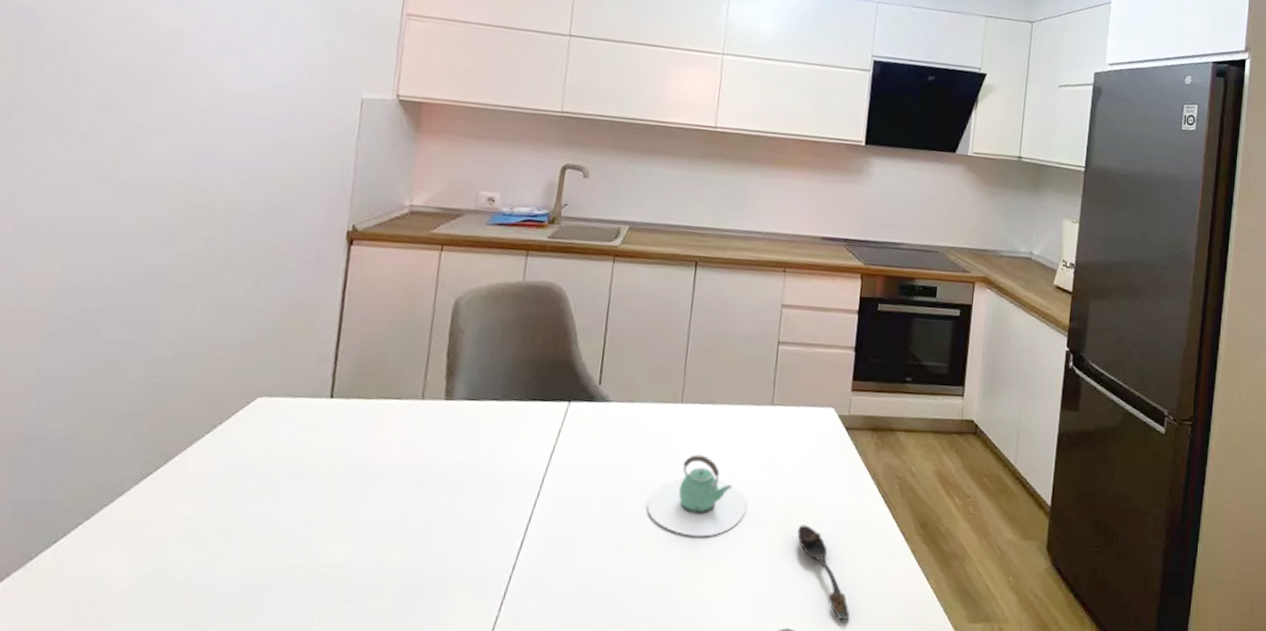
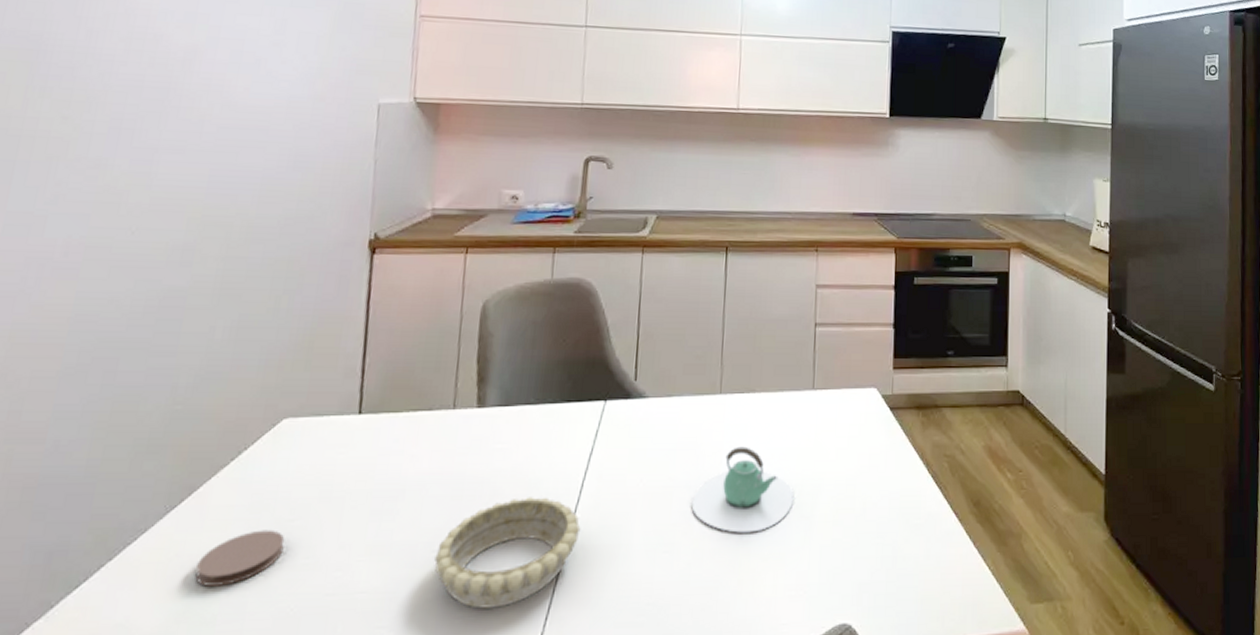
coaster: none [168,501,255,551] -> present [195,529,285,586]
decorative bowl: none [397,488,540,590] -> present [434,497,581,609]
spoon: present [797,524,850,621] -> none [848,512,907,611]

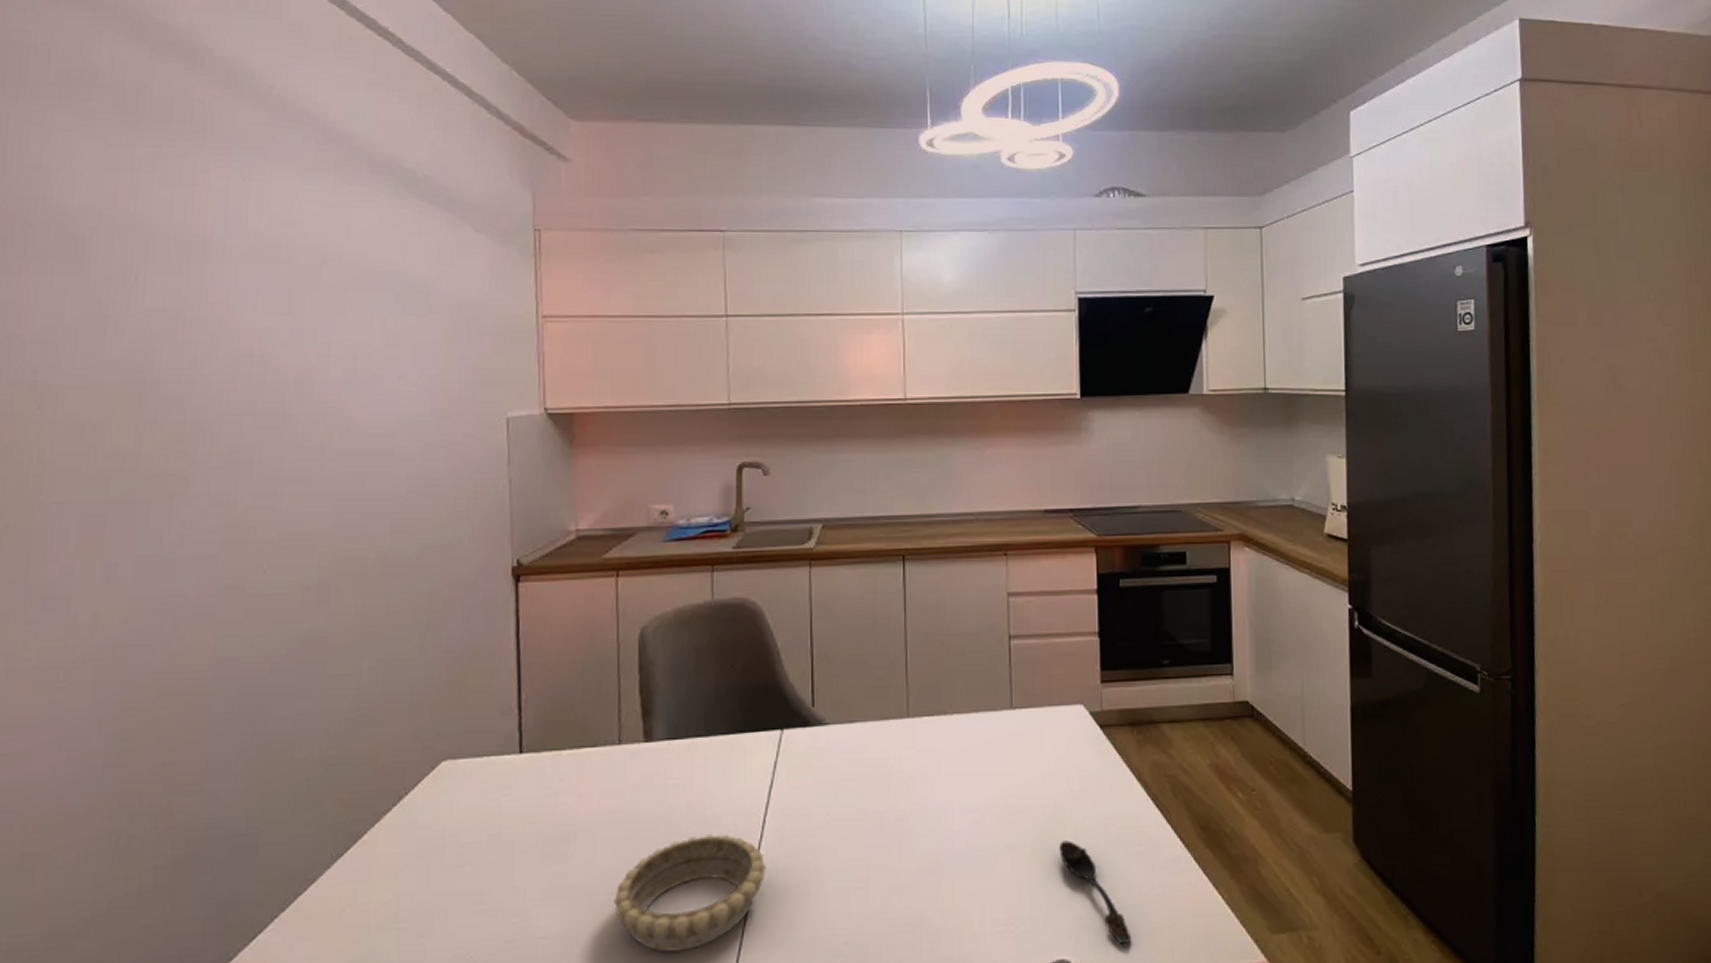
coaster: present [195,529,285,586] -> none [370,876,457,935]
teapot: present [691,446,795,533] -> none [884,773,998,866]
spoon: none [848,512,907,611] -> present [1059,840,1131,945]

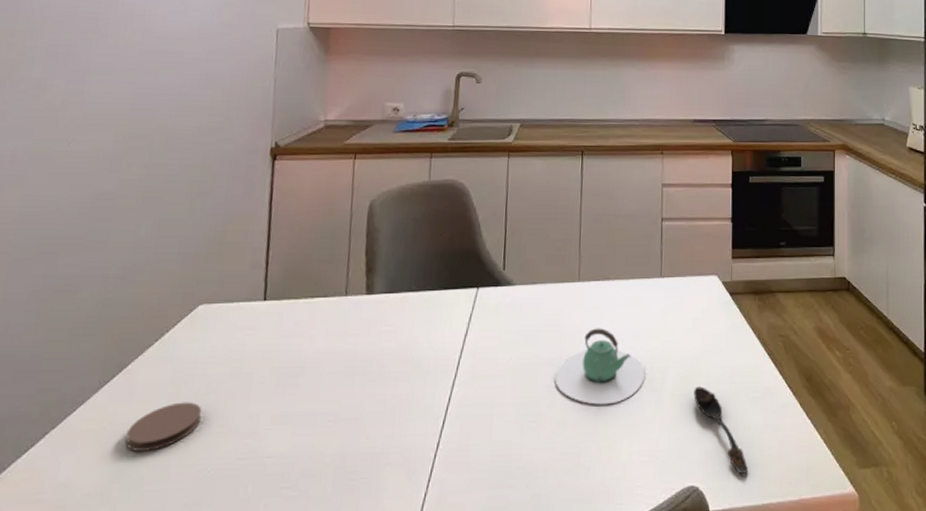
coaster: none [370,876,457,935] -> present [125,402,202,452]
decorative bowl: present [614,834,767,952] -> none [331,373,458,472]
teapot: none [884,773,998,866] -> present [555,328,646,405]

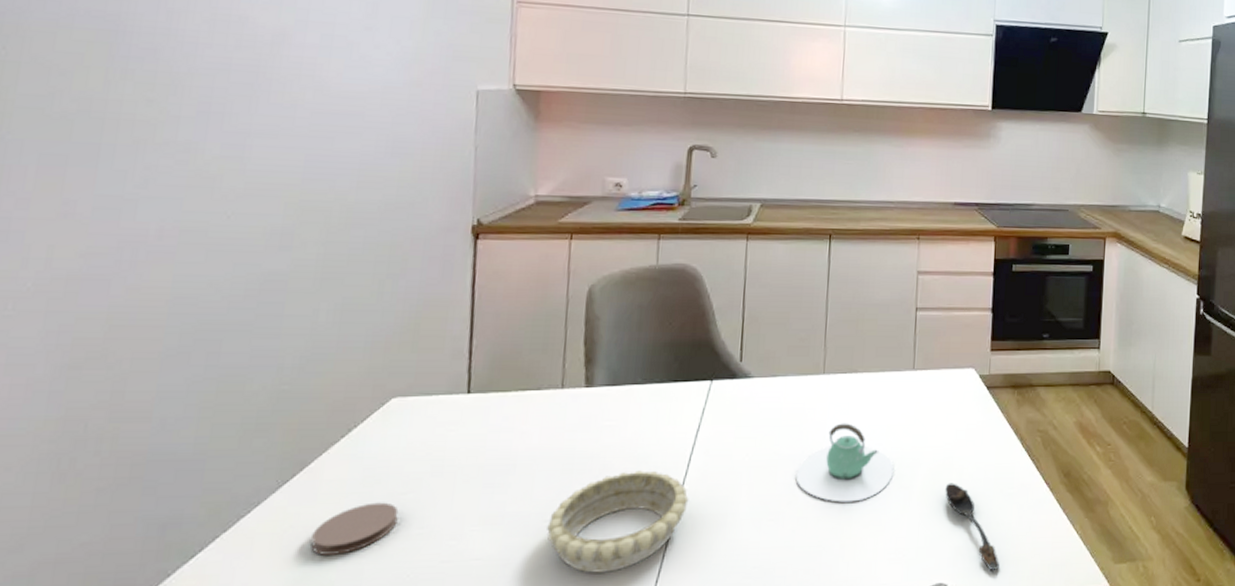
decorative bowl: none [331,373,458,472] -> present [547,470,689,573]

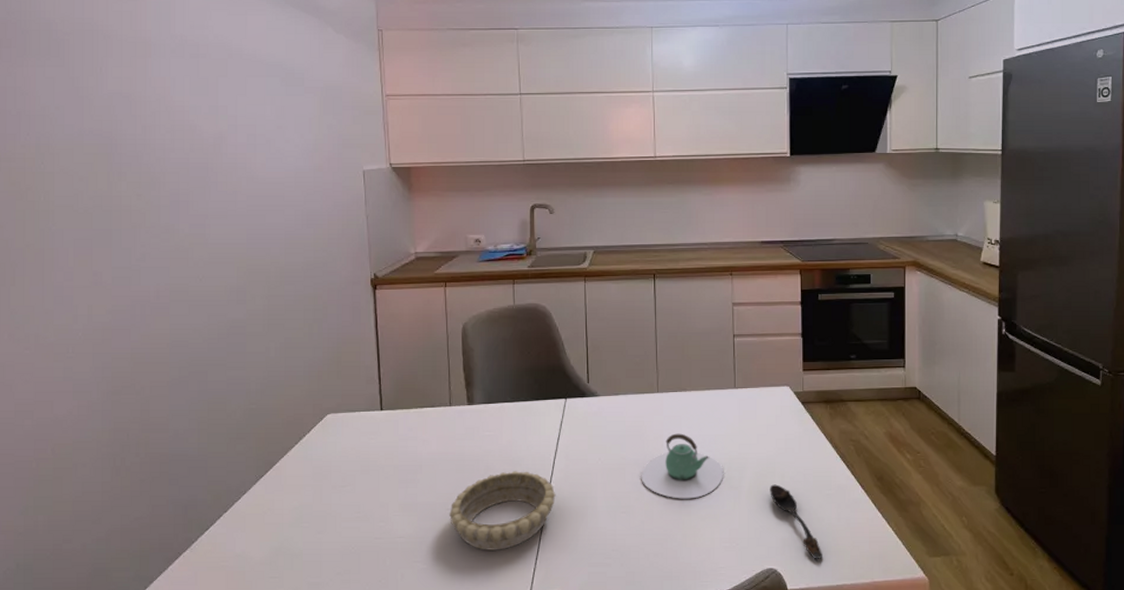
coaster: present [311,502,399,555] -> none [284,493,341,531]

